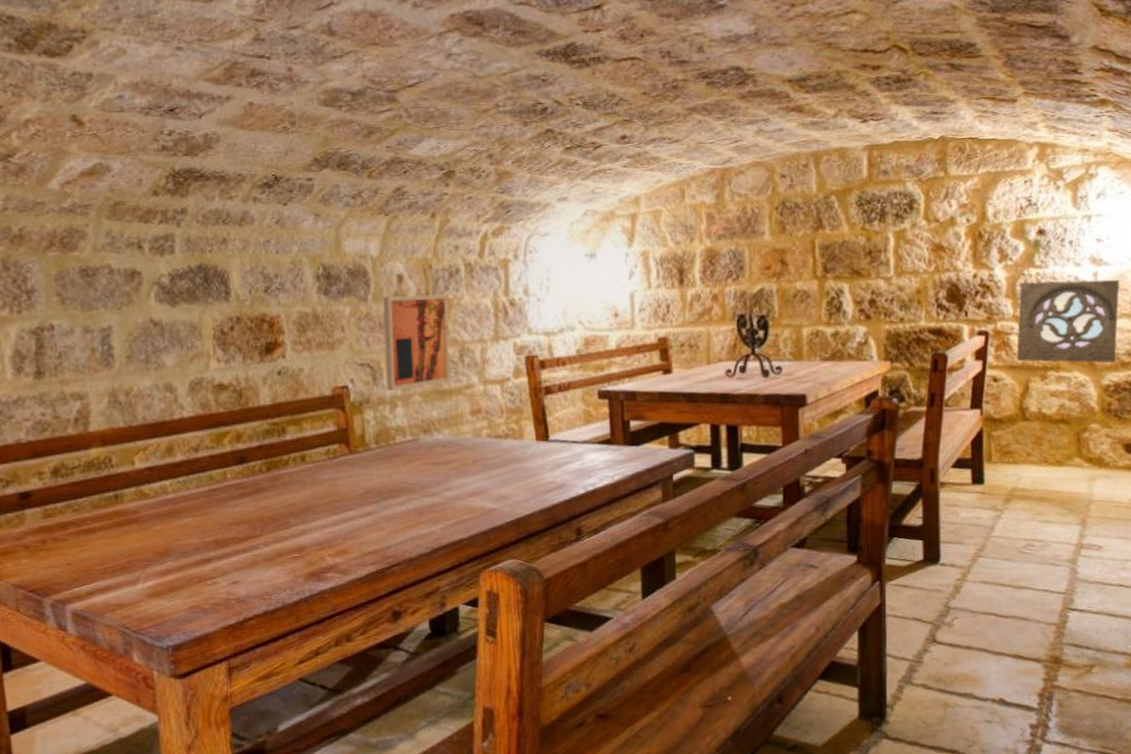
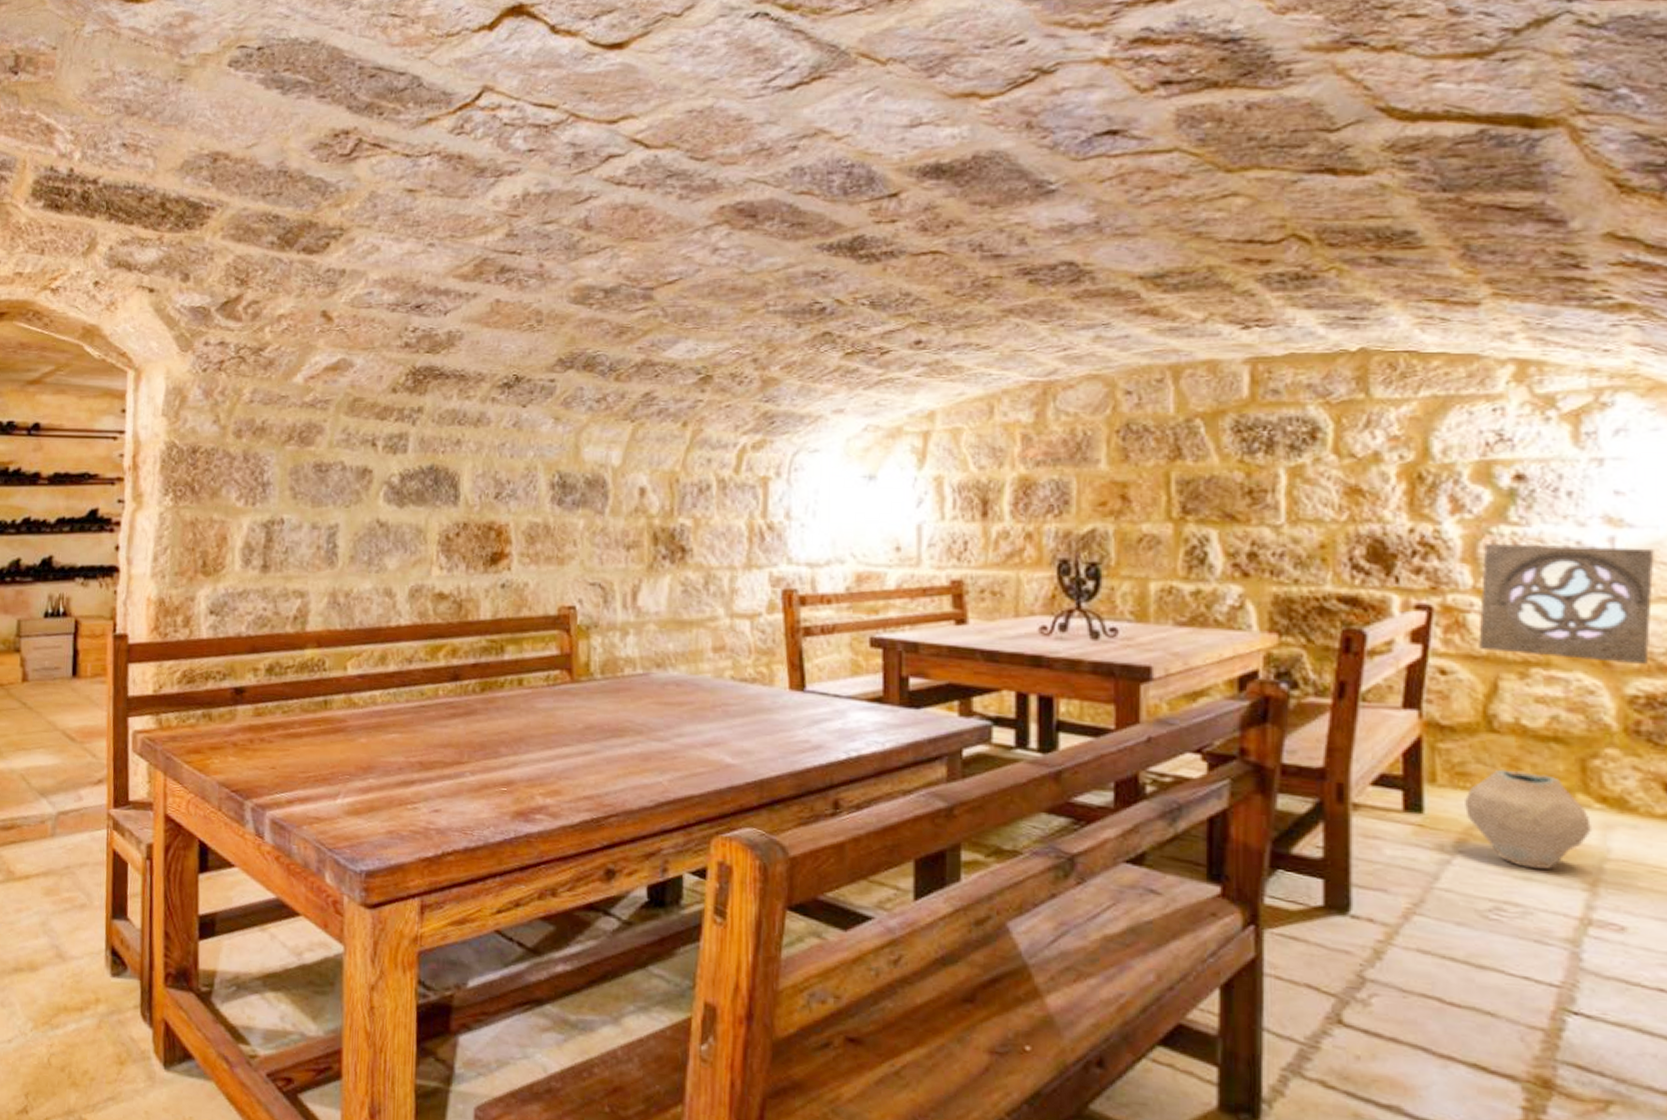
wall art: present [382,294,450,391] -> none [618,510,695,616]
vase: none [1008,446,1083,514] -> present [1463,769,1591,869]

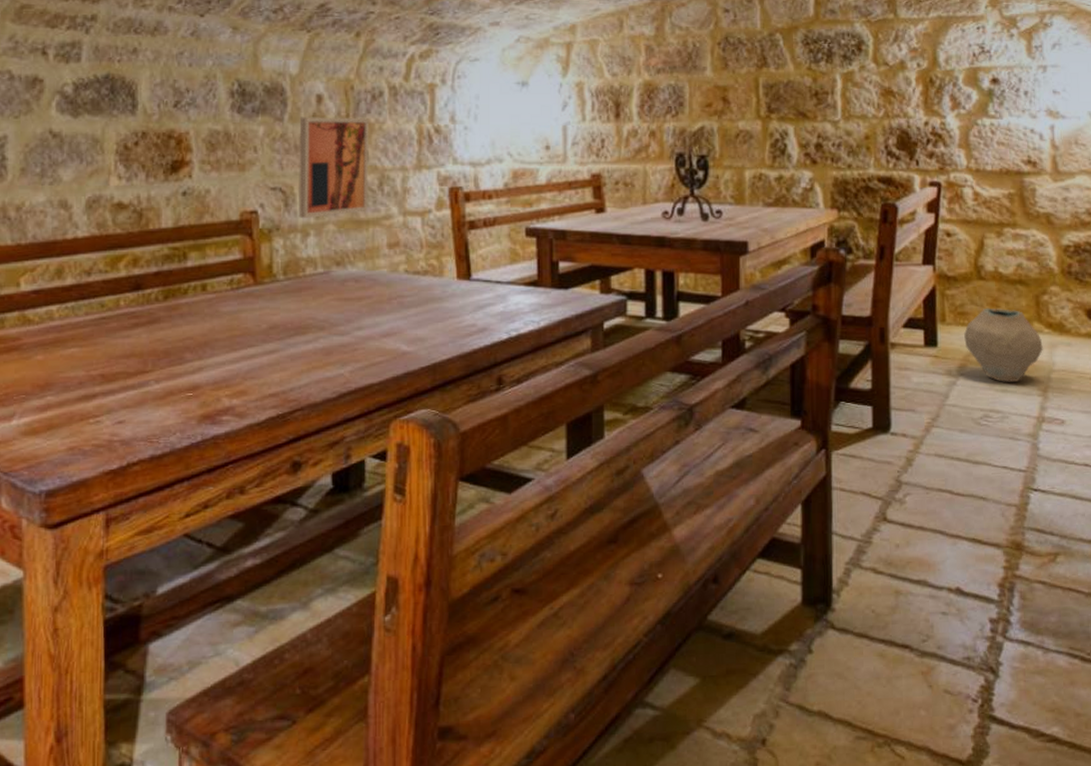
wall art: none [618,510,695,616] -> present [298,117,369,218]
wall ornament: present [1479,543,1654,665] -> none [971,132,1078,222]

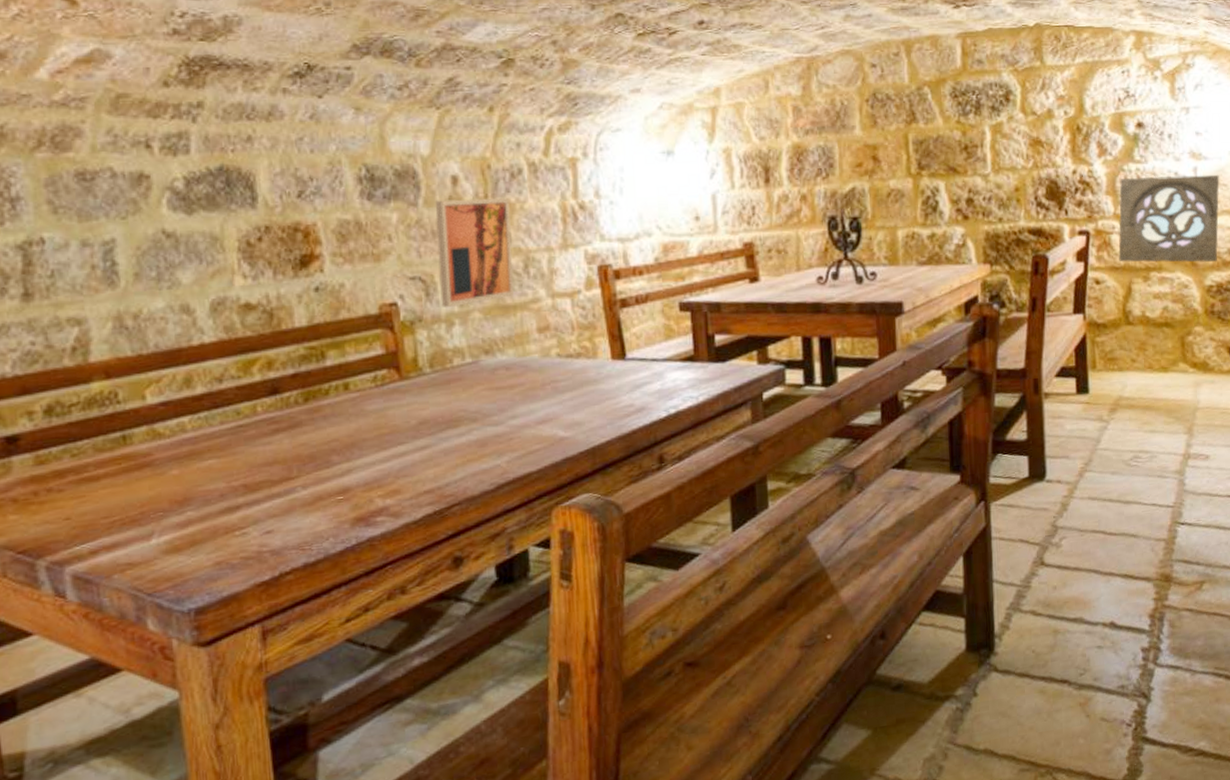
vase: present [963,308,1043,382] -> none [1113,352,1188,423]
wall ornament: none [971,132,1078,222] -> present [1119,174,1219,263]

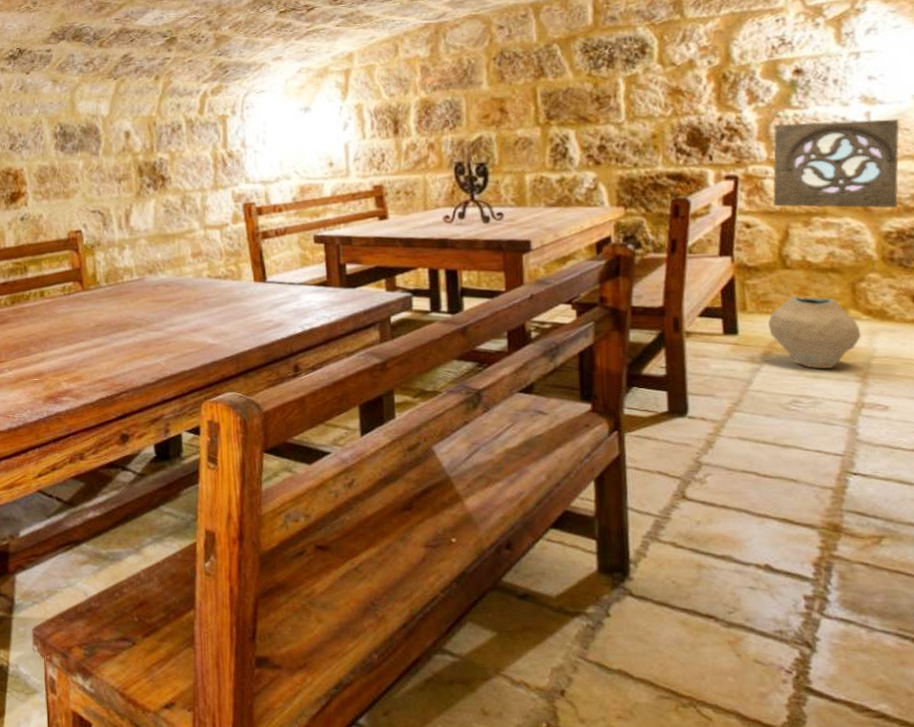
wall art: present [435,197,514,307] -> none [111,148,173,235]
vase: none [1113,352,1188,423] -> present [767,296,861,369]

